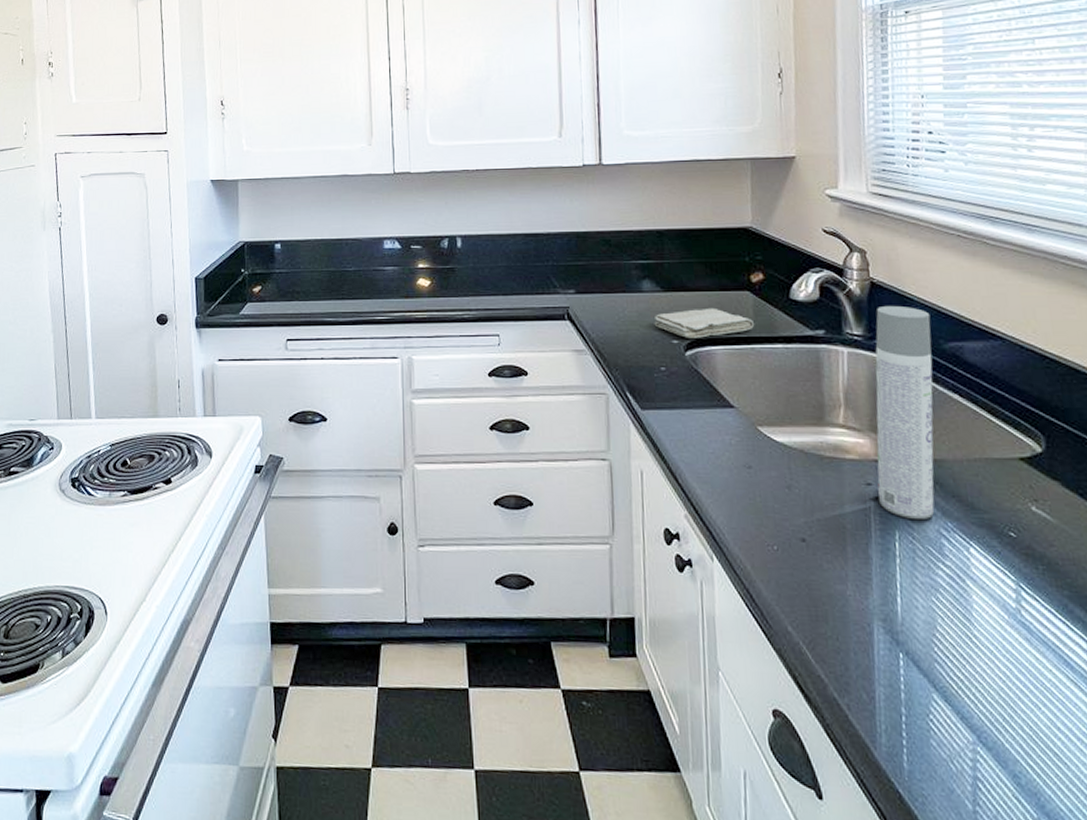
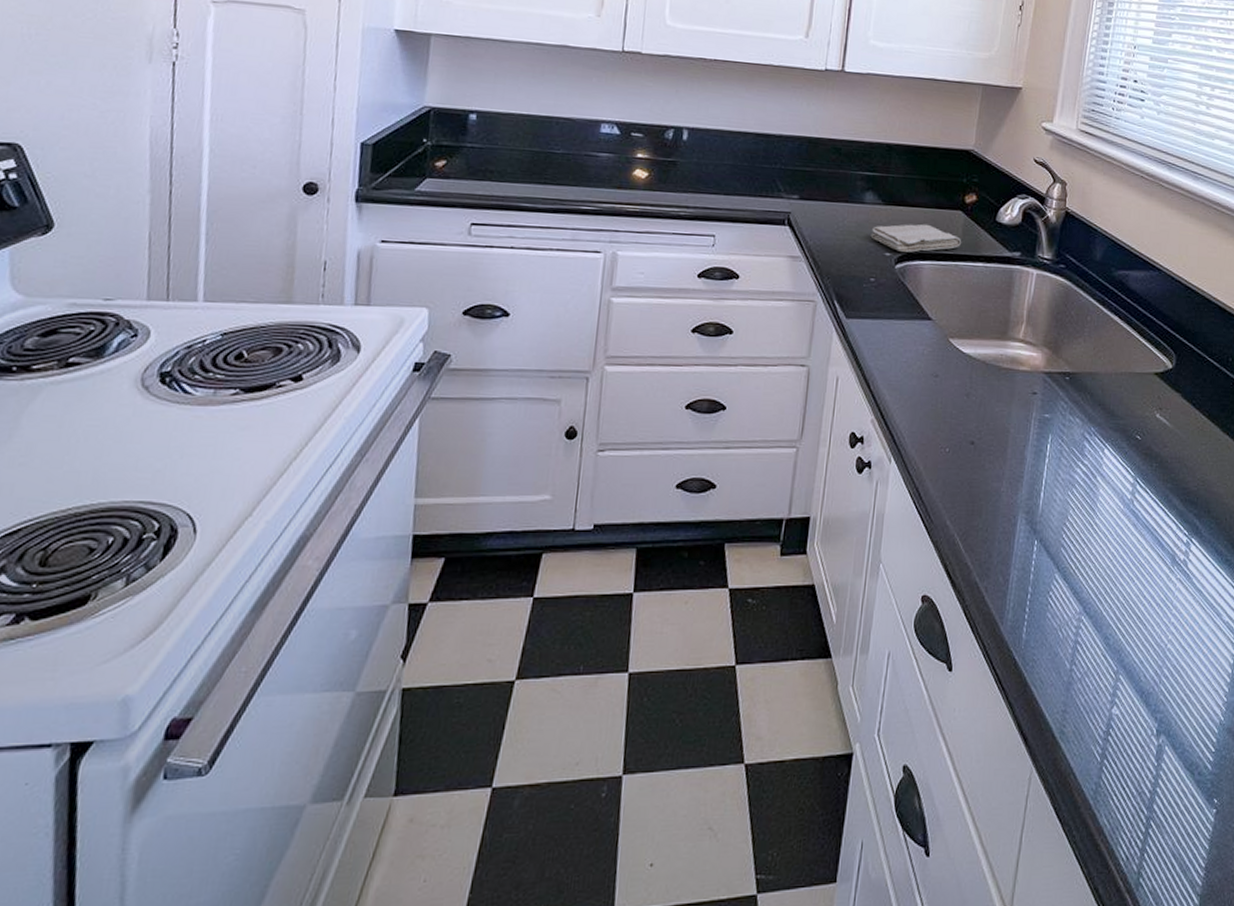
spray bottle: present [875,305,935,519] -> none [1039,234,1108,424]

